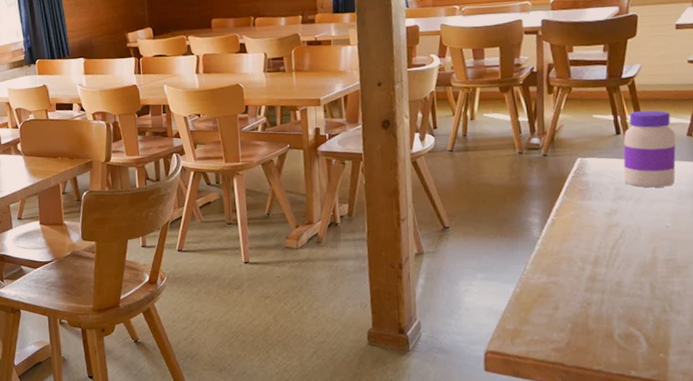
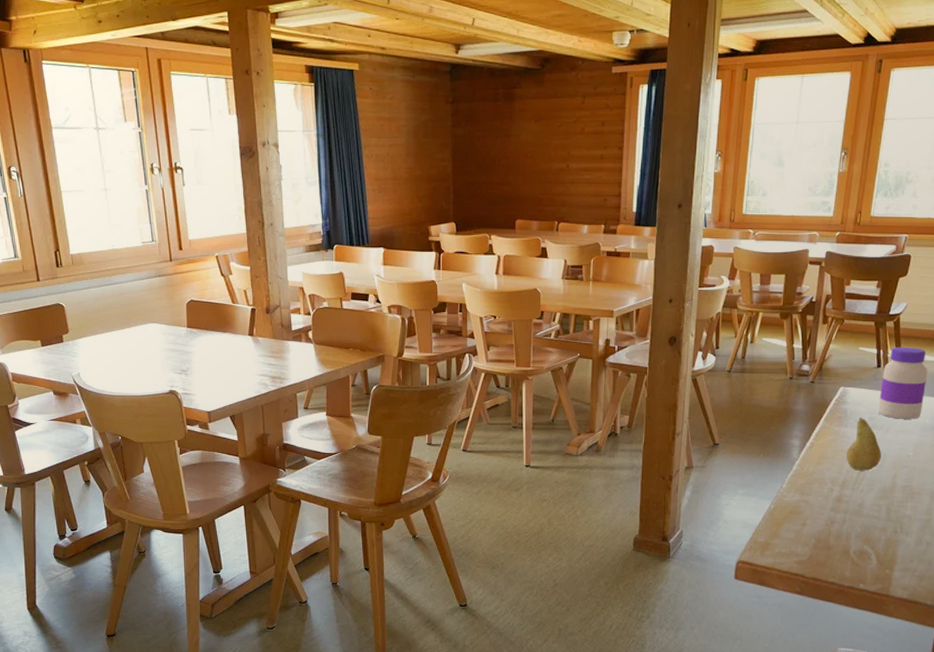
fruit: none [594,189,636,246] -> present [846,418,882,471]

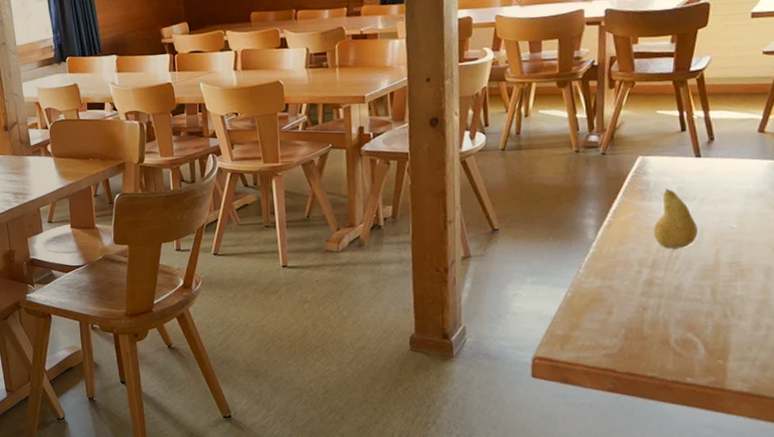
jar: present [878,346,928,419] -> none [687,105,746,188]

